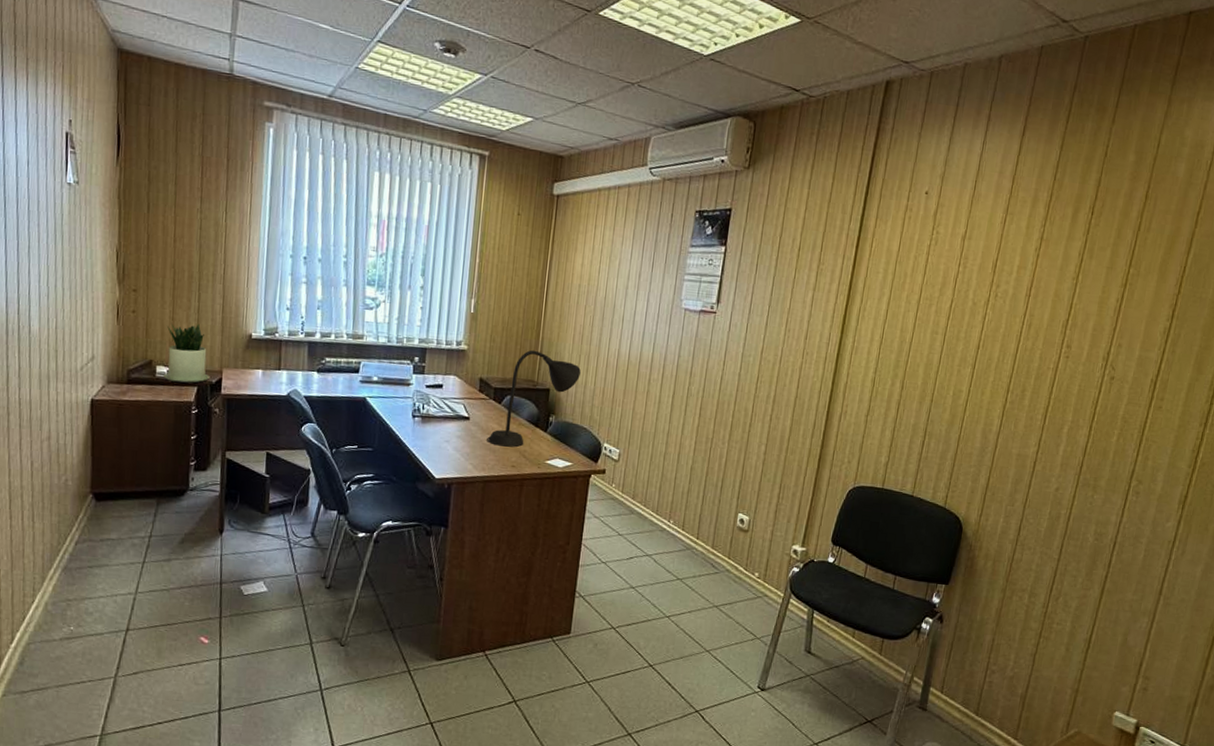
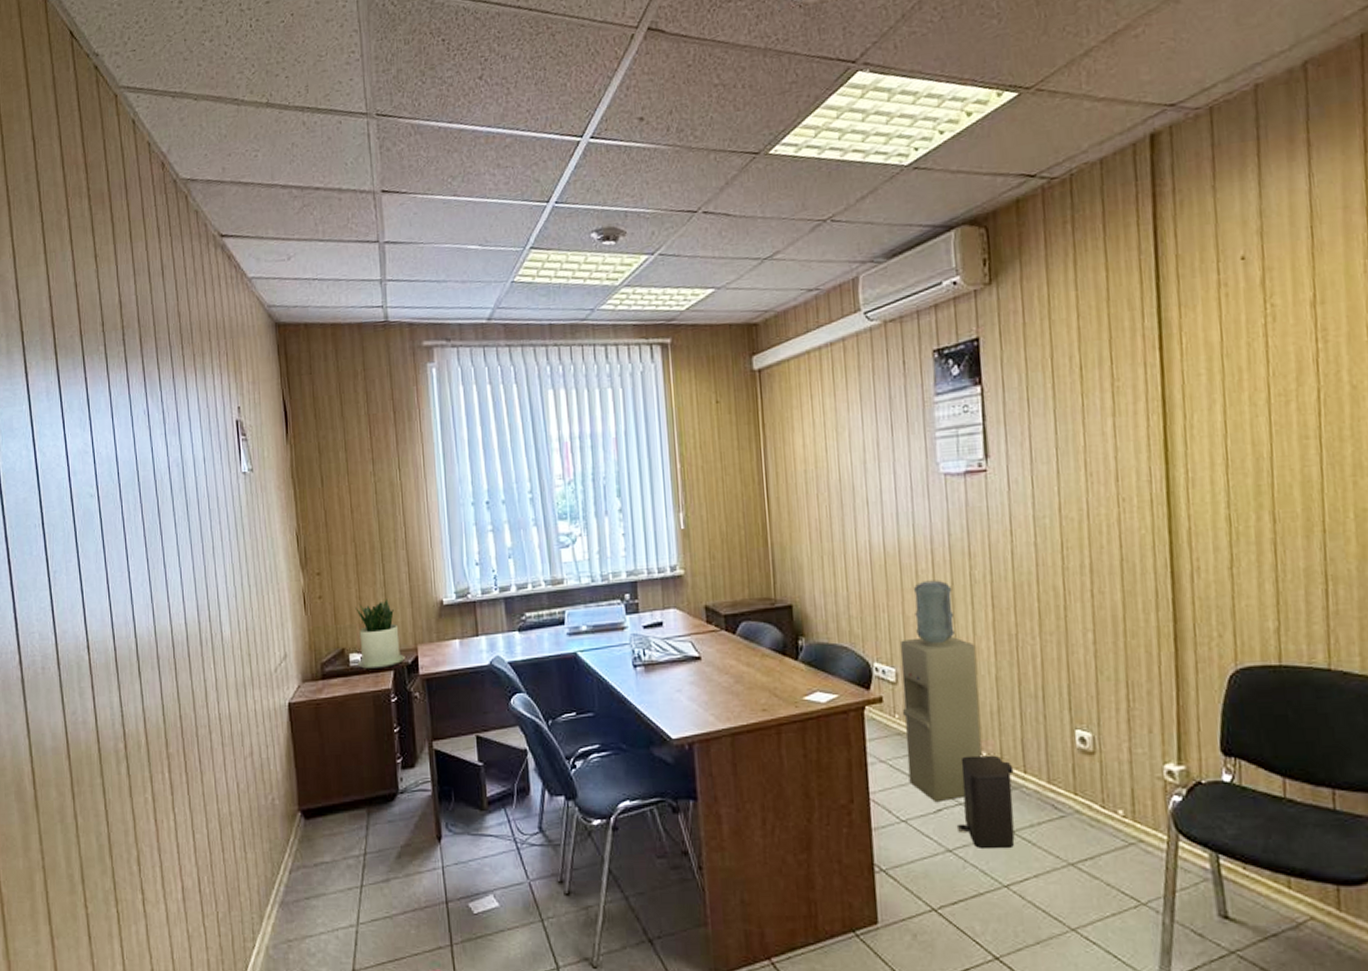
desk lamp: present [487,350,581,447] -> none [726,560,827,687]
water cooler: none [613,387,682,552] -> present [900,580,982,803]
pedal bin: none [641,521,690,590] -> present [956,755,1015,848]

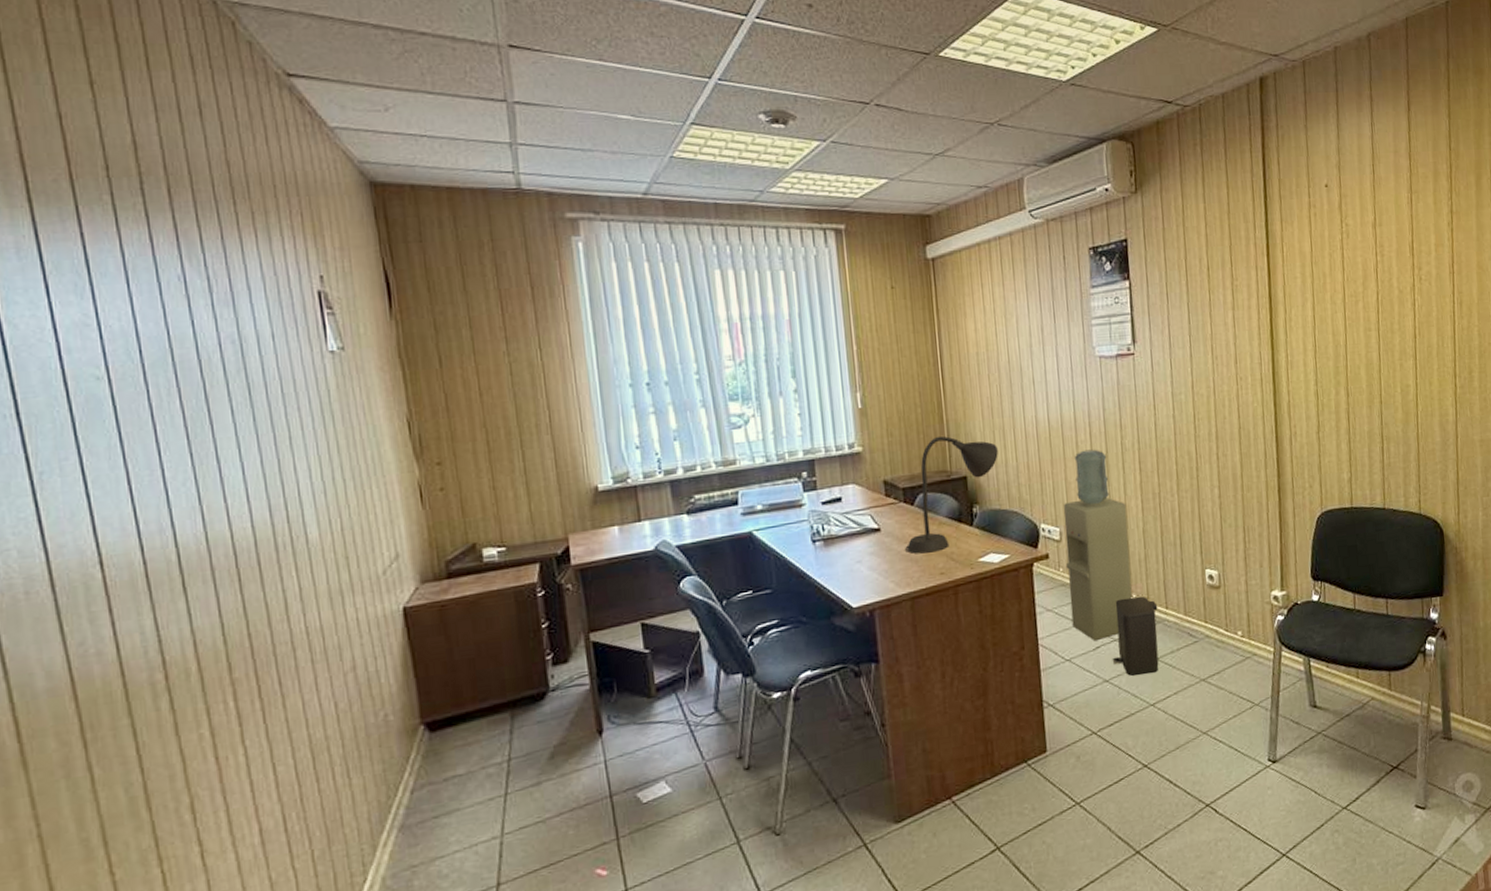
planter: present [355,598,406,669] -> none [488,487,554,564]
desk lamp: none [726,560,827,687] -> present [905,435,998,554]

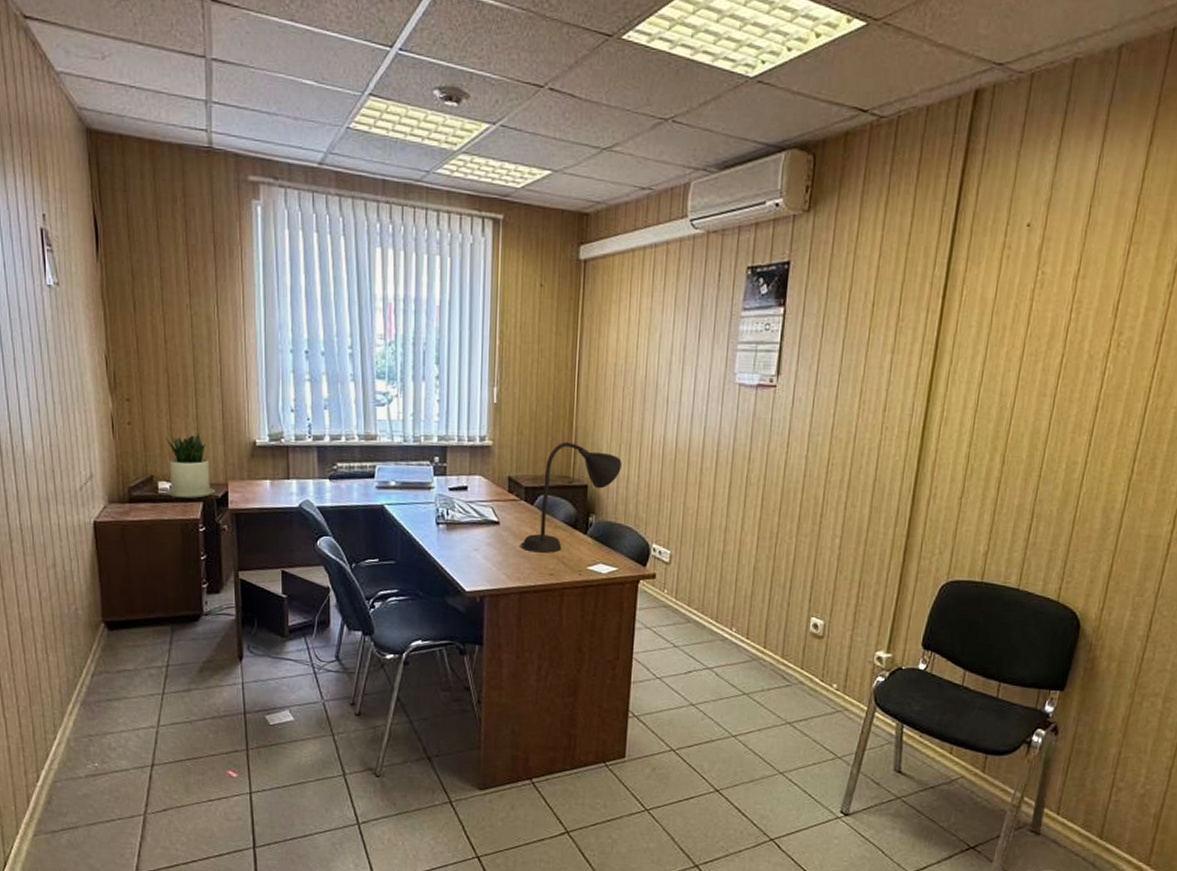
planter: none [488,487,554,564] -> present [166,432,216,499]
water cooler: present [1063,449,1132,642] -> none [668,477,742,666]
pedal bin: present [1112,596,1159,676] -> none [701,630,756,706]

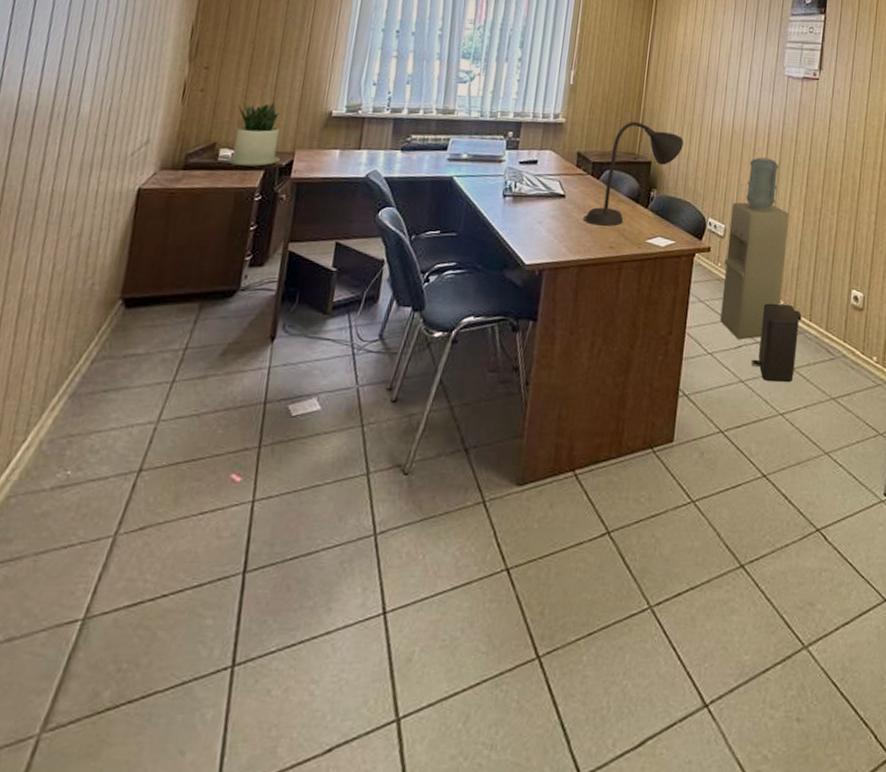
water cooler: none [668,477,742,666] -> present [720,157,789,340]
pedal bin: none [701,630,756,706] -> present [751,303,802,382]

